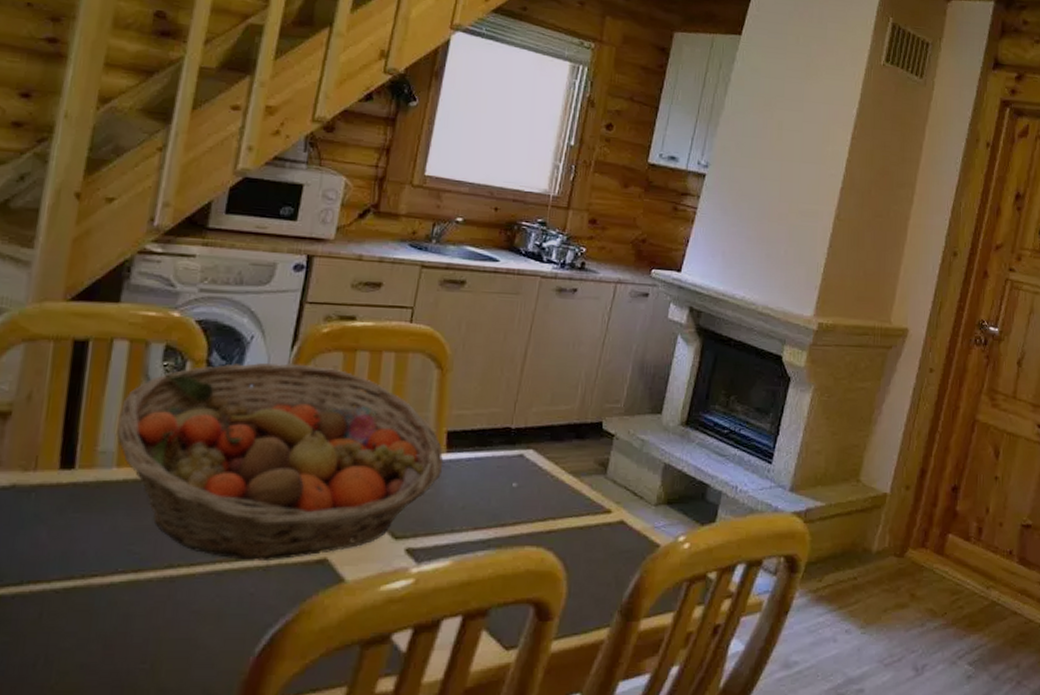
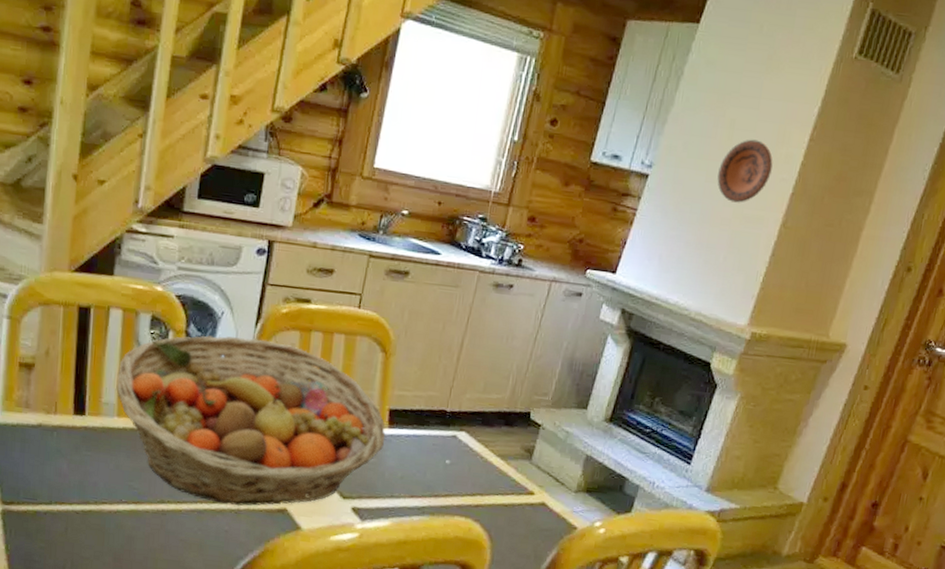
decorative plate: none [771,138,821,198] -> present [717,139,773,203]

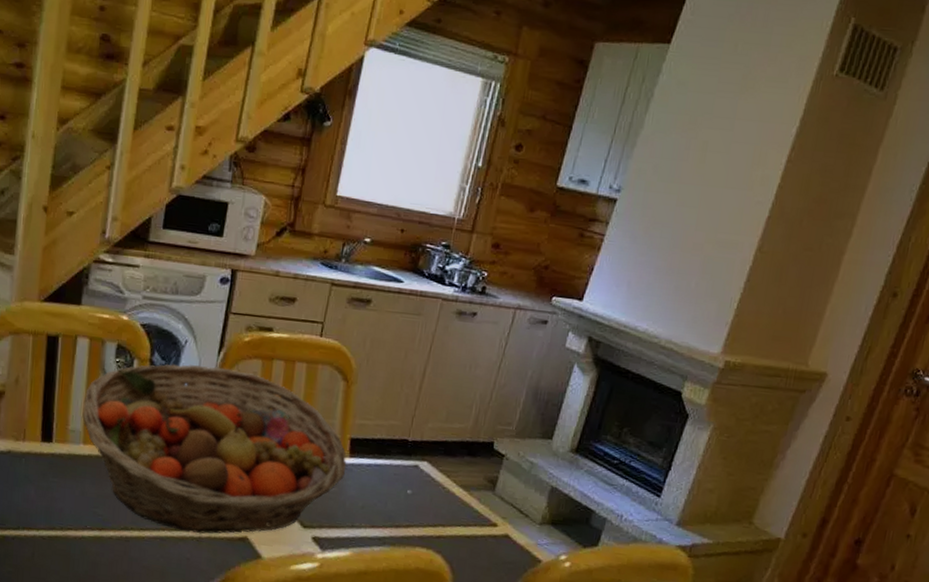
decorative plate: present [717,139,773,203] -> none [689,161,748,227]

